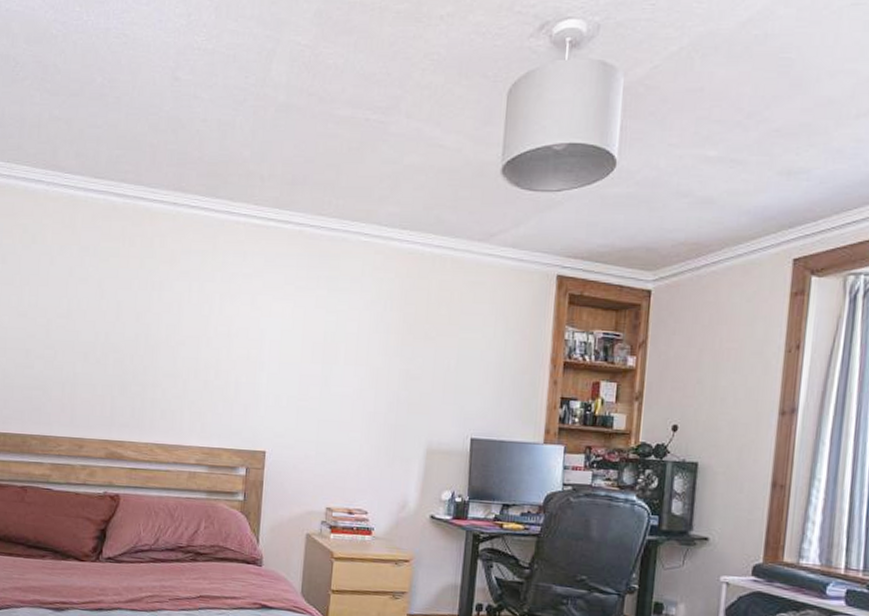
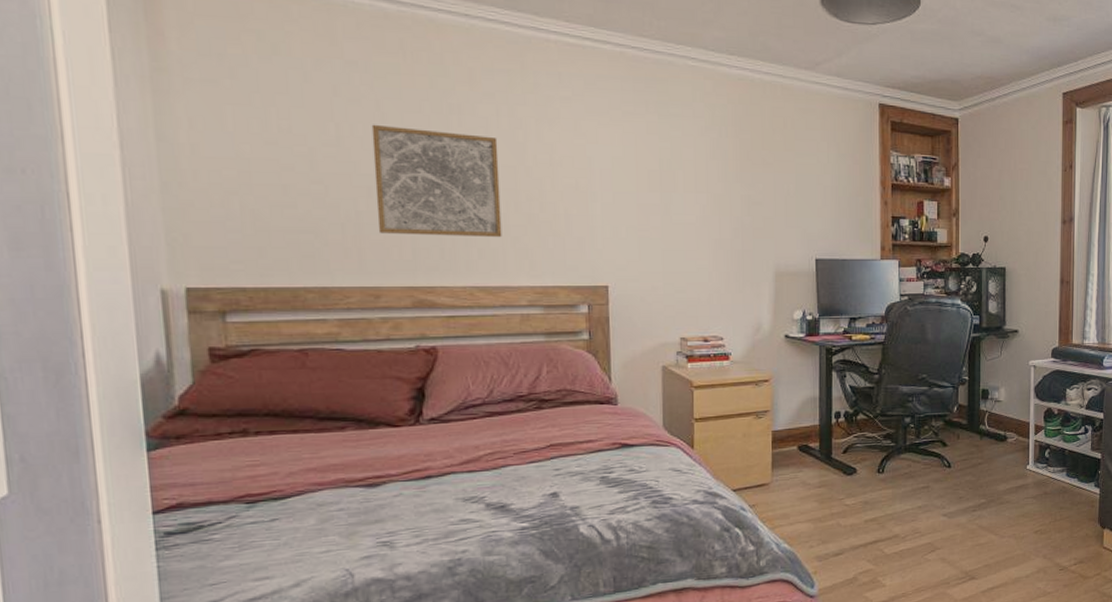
wall art: none [88,299,187,401] -> present [371,124,502,238]

